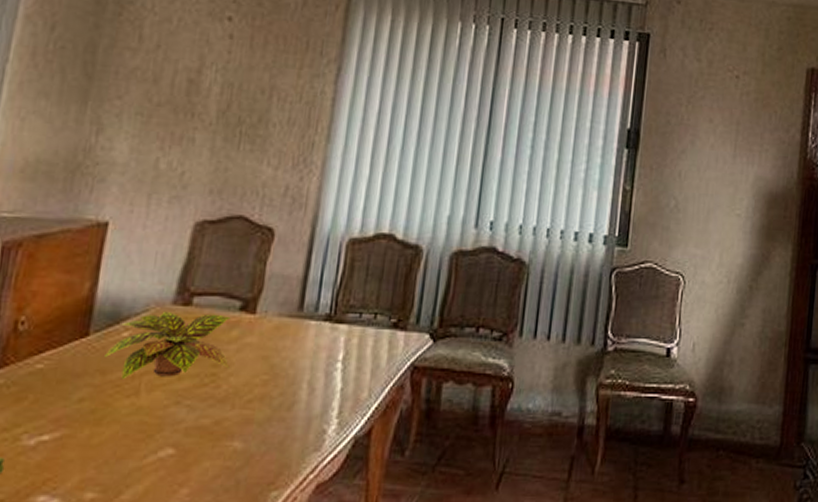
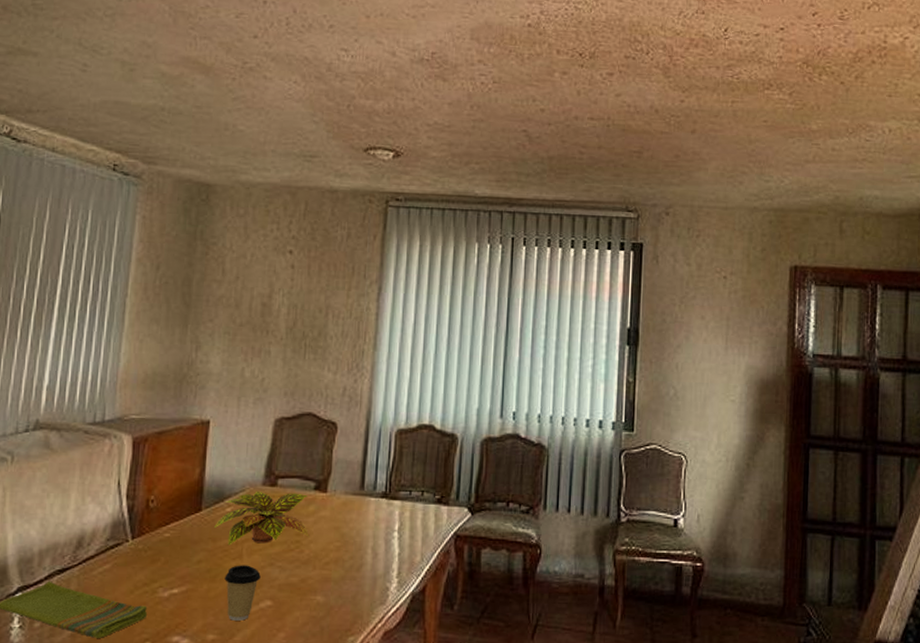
coffee cup: none [113,404,162,474] -> present [224,565,261,621]

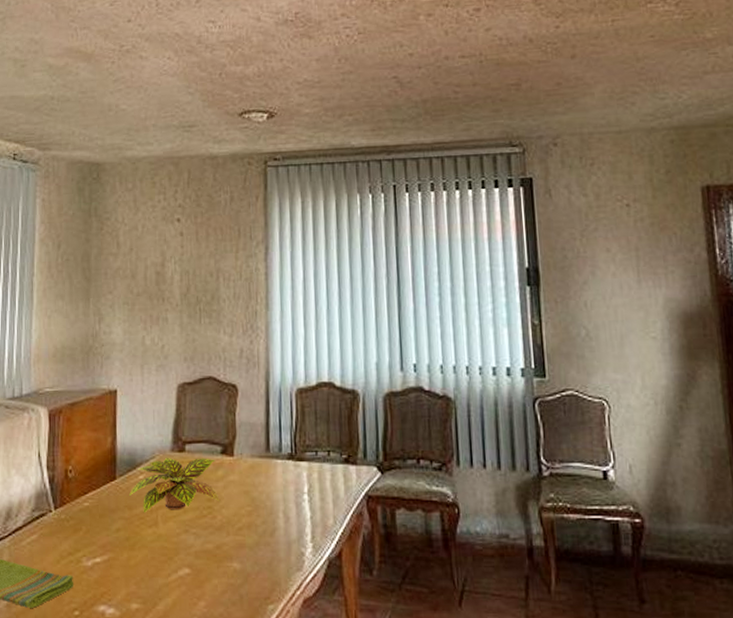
coffee cup: present [224,565,261,621] -> none [143,532,177,589]

